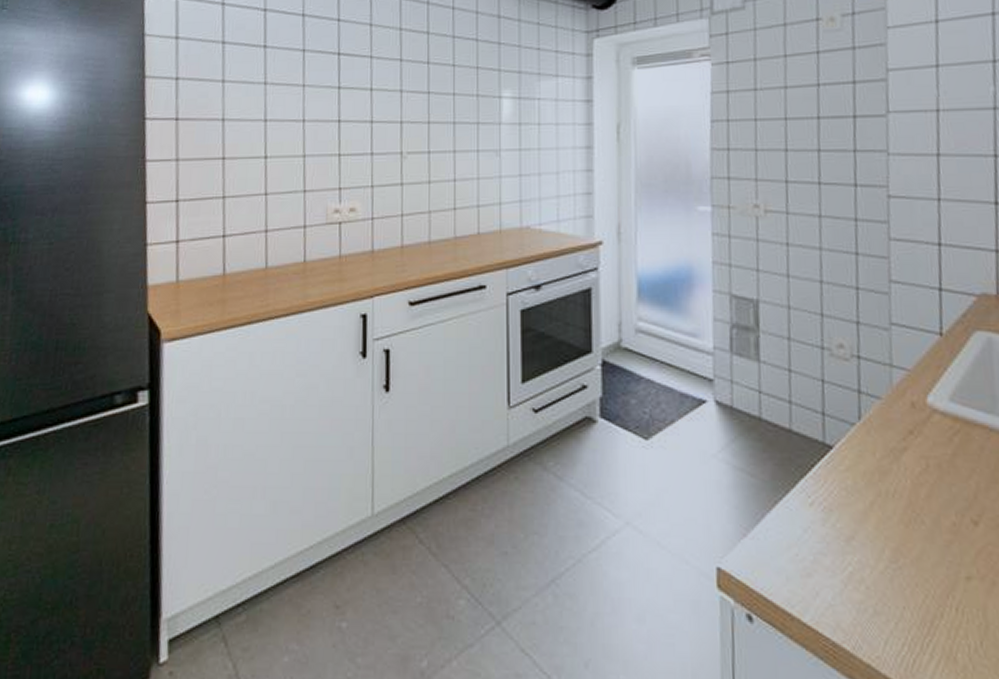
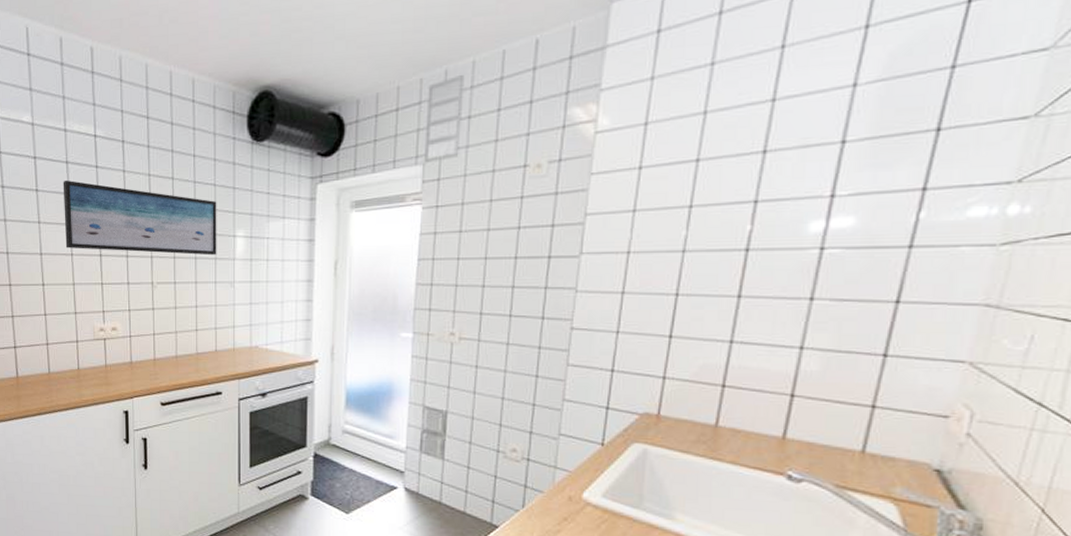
wall art: none [296,34,480,120] -> present [63,180,217,256]

